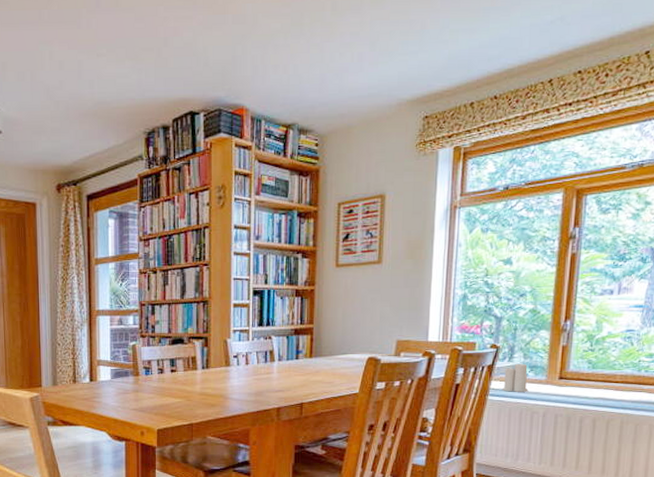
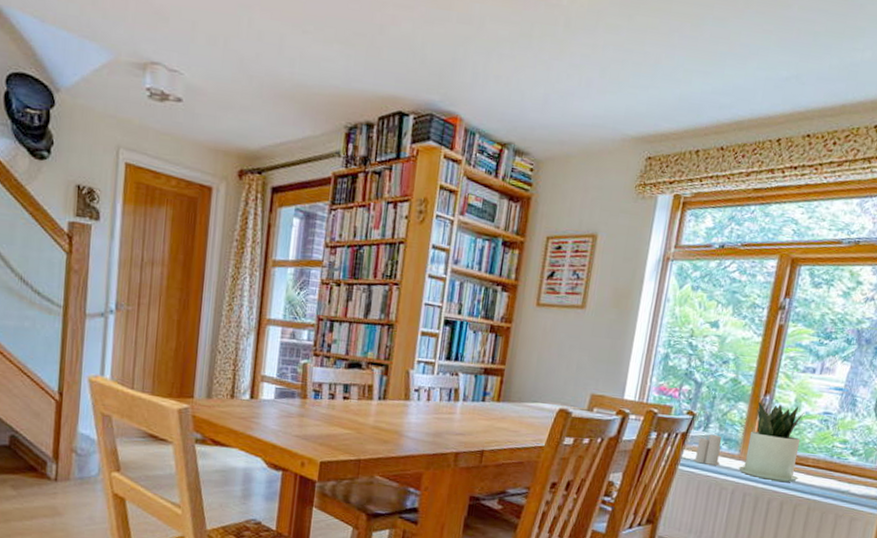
planter: none [547,327,608,400] -> present [739,401,805,482]

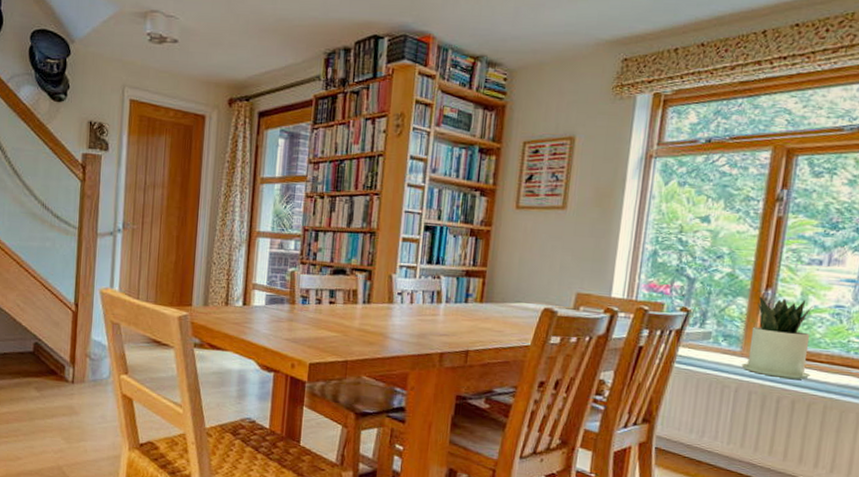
candle: present [693,433,722,466] -> none [690,329,721,363]

